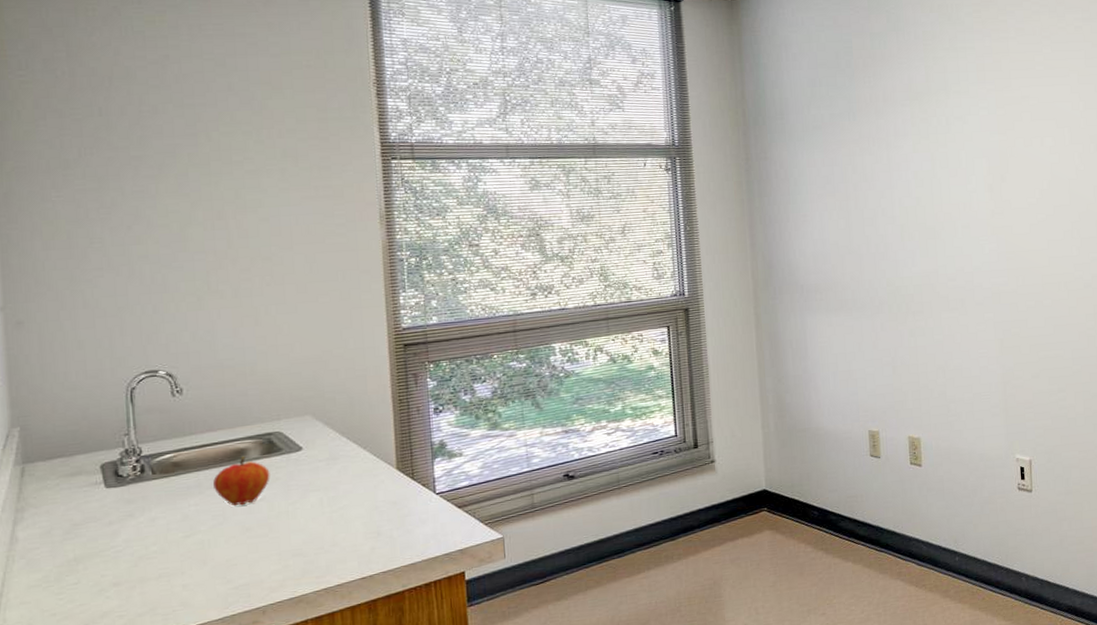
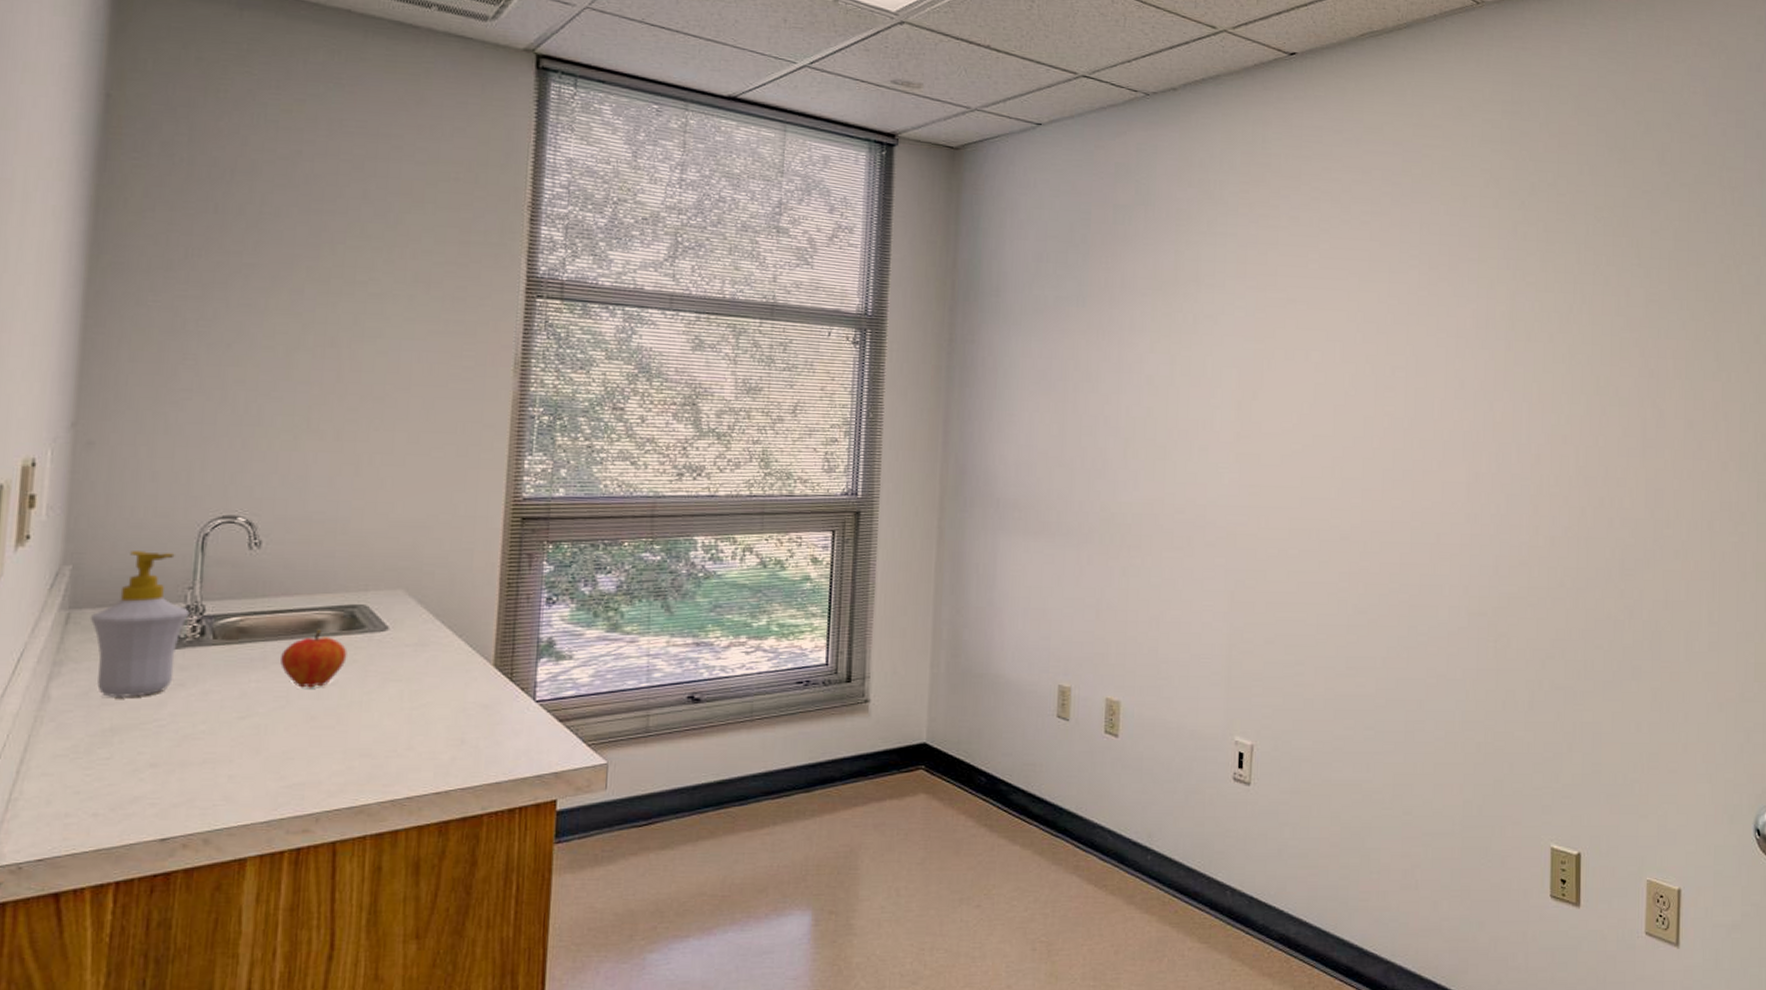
soap bottle: none [42,407,129,533] -> present [90,551,190,699]

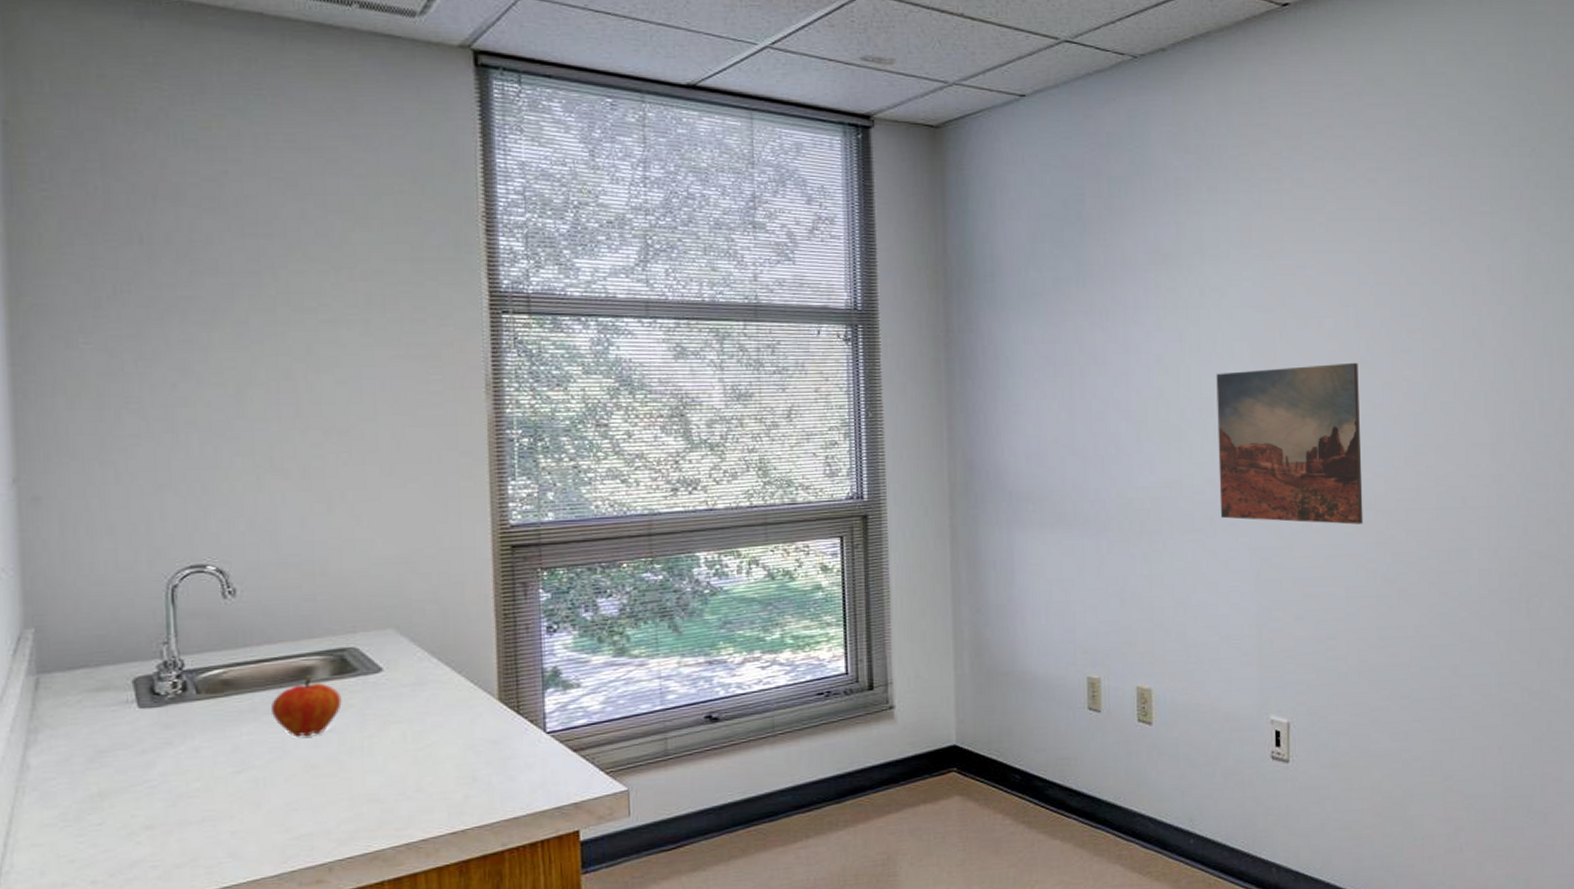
soap bottle: present [90,551,190,699] -> none [61,608,168,762]
wall art: none [1199,395,1342,553] -> present [1216,362,1363,525]

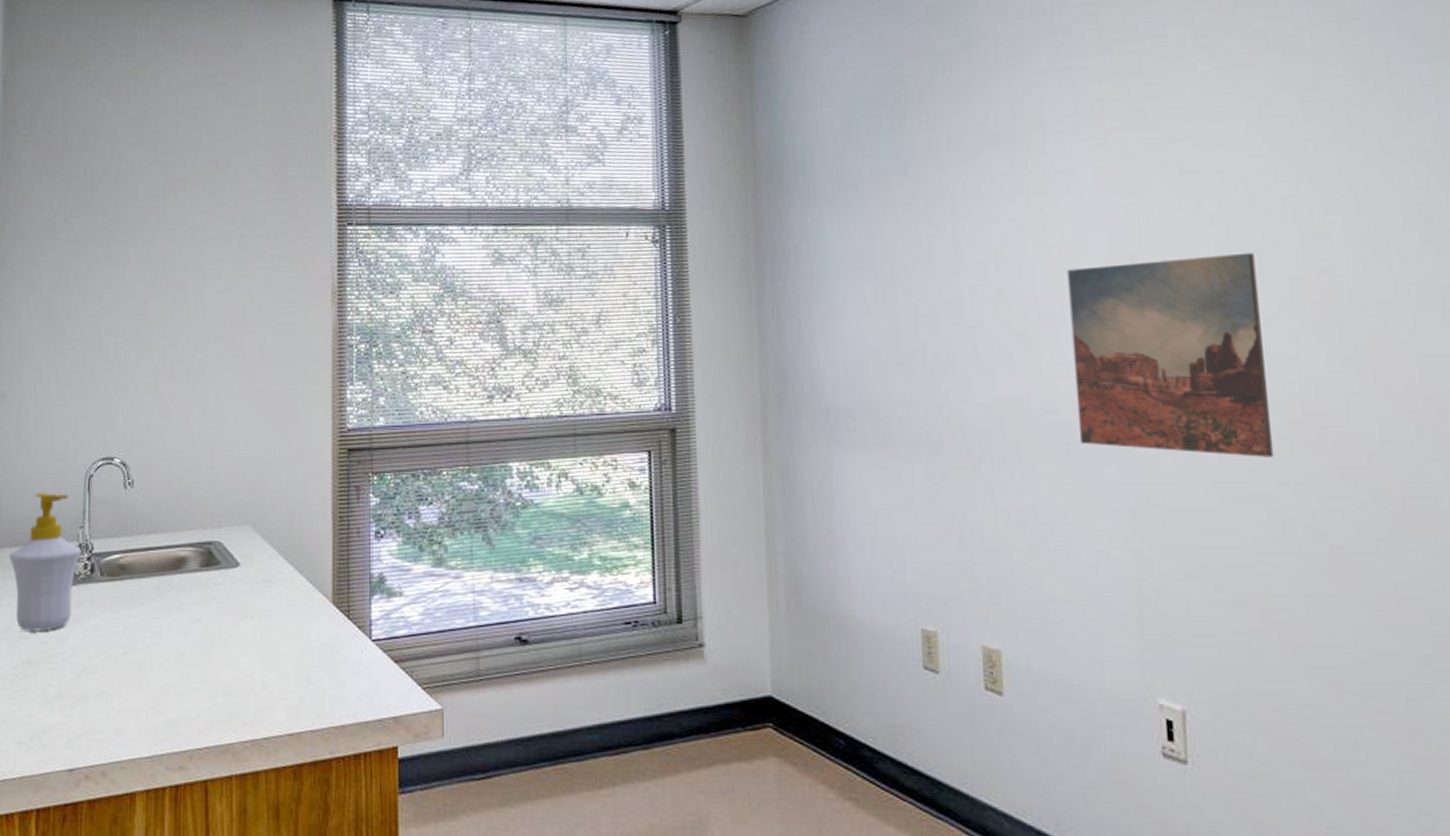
soap bottle: none [61,608,168,762] -> present [8,493,82,633]
fruit: present [271,676,342,738] -> none [154,566,207,625]

